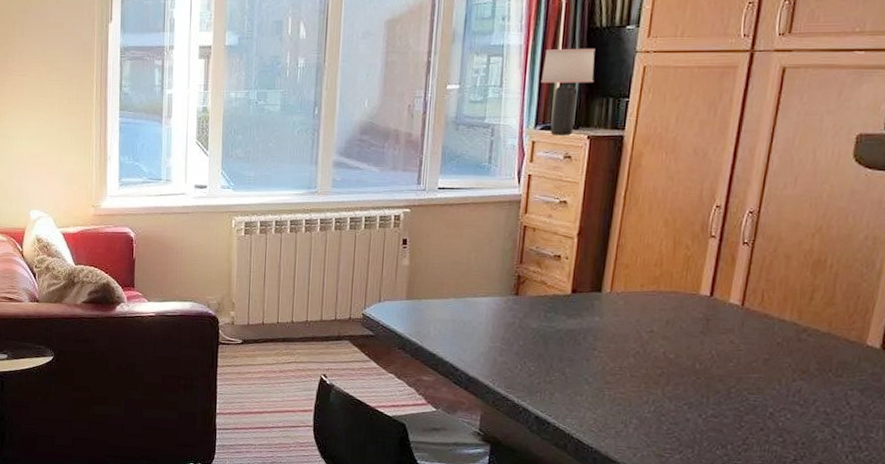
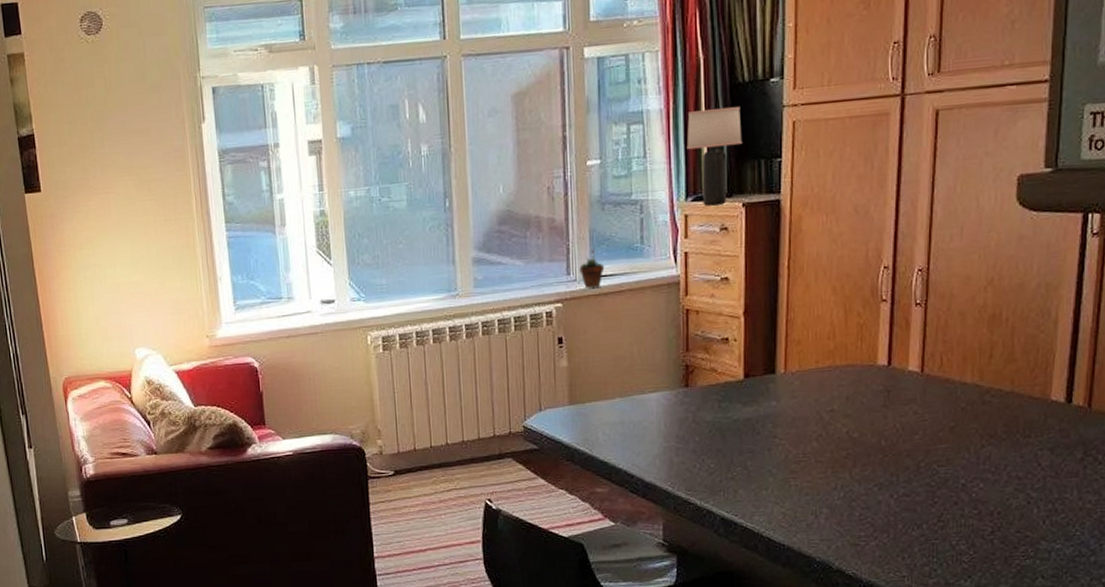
succulent plant: none [429,164,453,199] -> present [579,250,605,289]

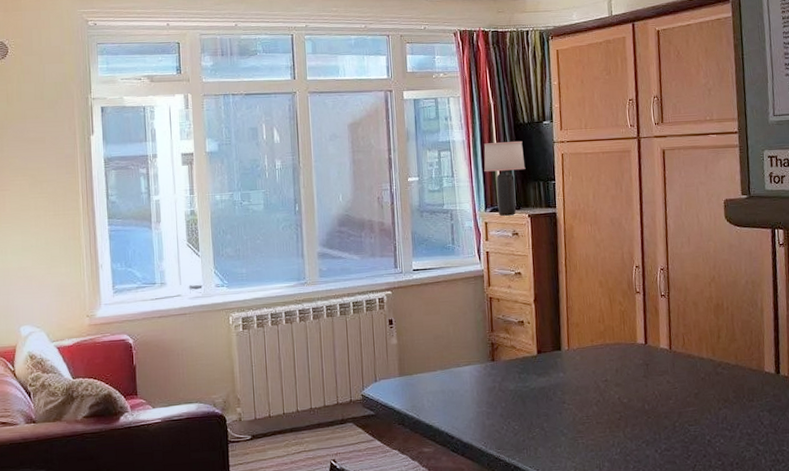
succulent plant: present [579,250,605,289] -> none [404,248,425,280]

